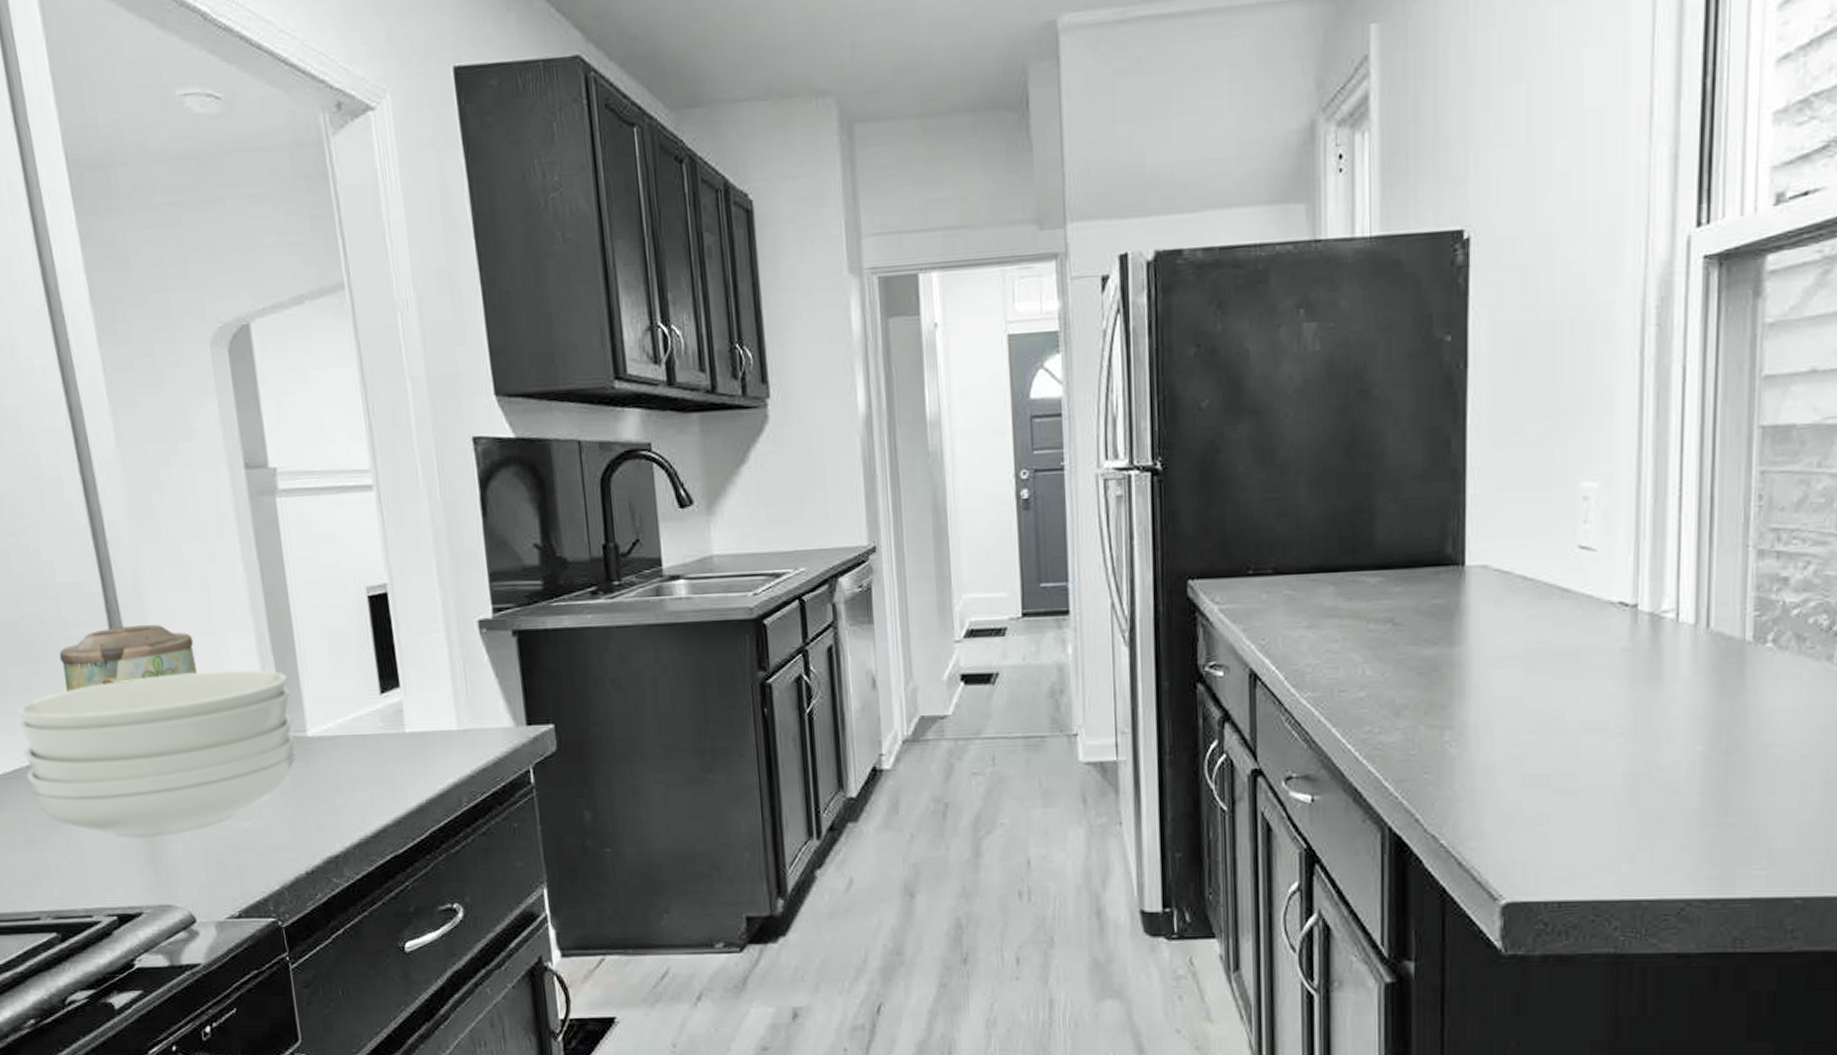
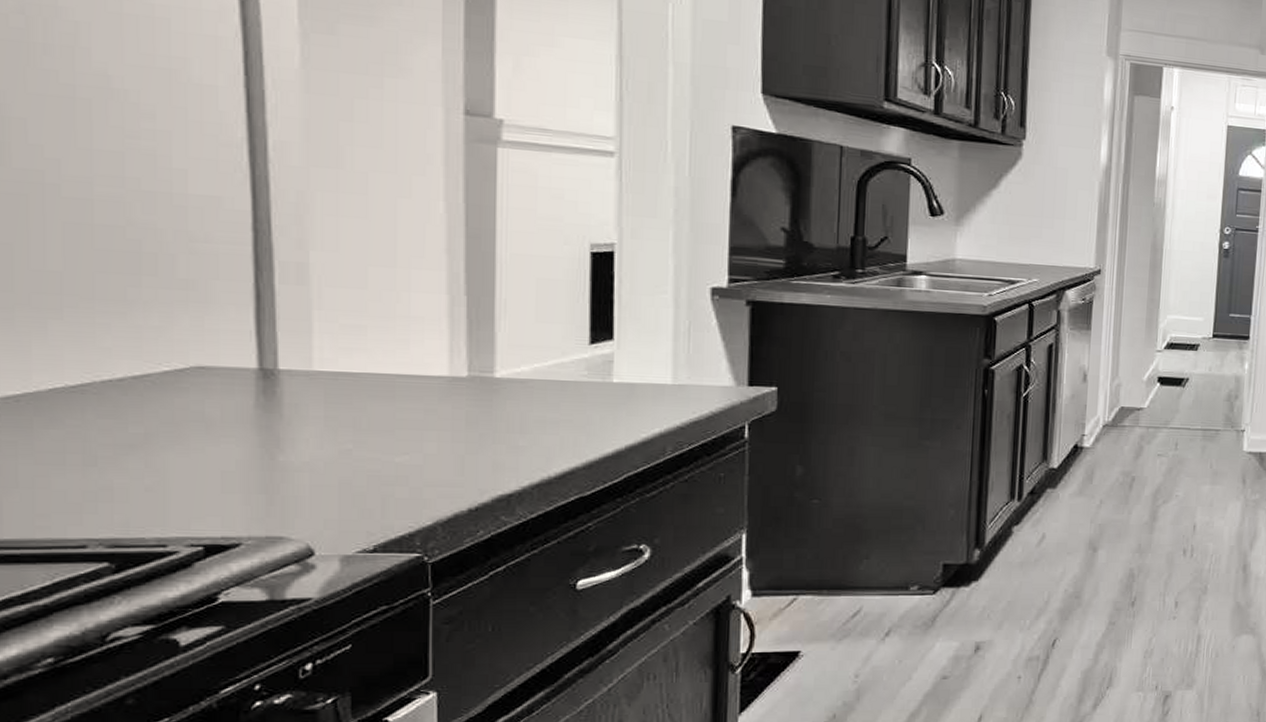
bowl: present [15,669,295,839] -> none [97,302,480,467]
canister: present [59,625,197,693] -> none [175,247,366,309]

